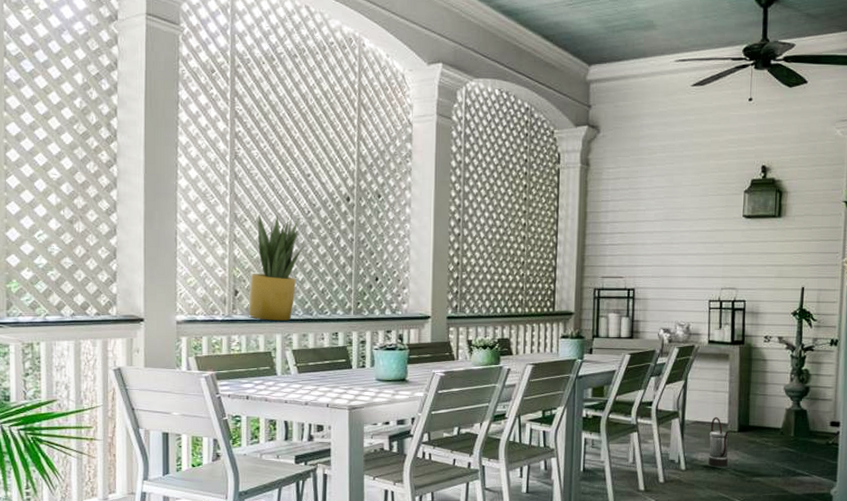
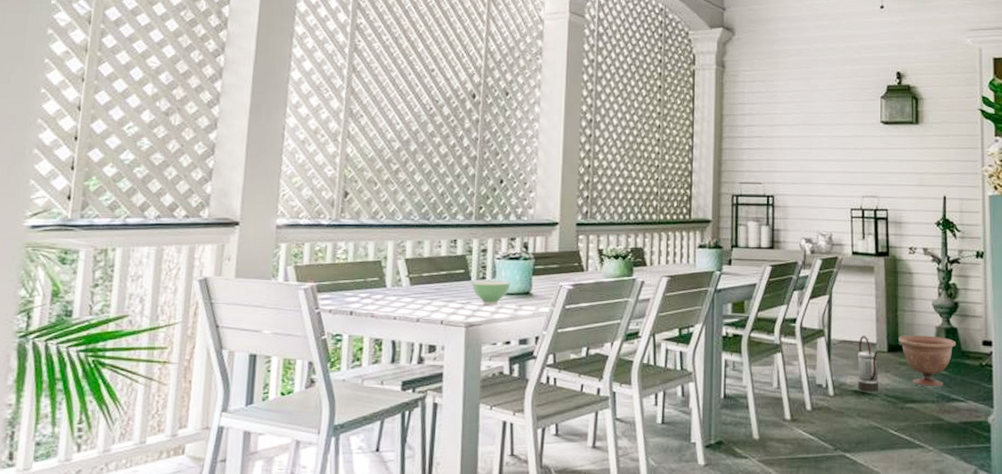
planter: present [249,213,304,321] -> none [359,109,424,226]
bowl: none [352,369,388,391] -> present [471,280,511,306]
planter pot: none [749,417,805,463] -> present [898,335,956,387]

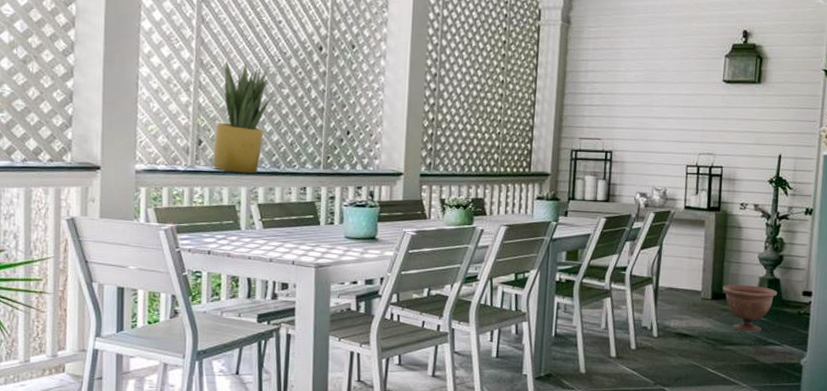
planter: none [359,109,424,226] -> present [213,60,273,173]
bowl: present [471,280,511,306] -> none [320,225,357,249]
watering can: present [858,336,878,392] -> none [681,284,702,335]

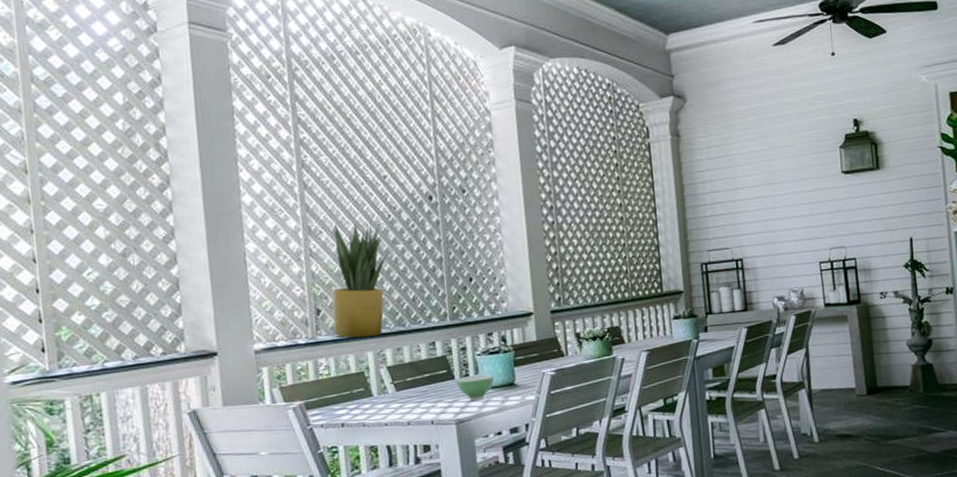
bowl: none [320,225,357,249] -> present [455,375,494,401]
planter pot: present [722,284,778,332] -> none [876,374,933,423]

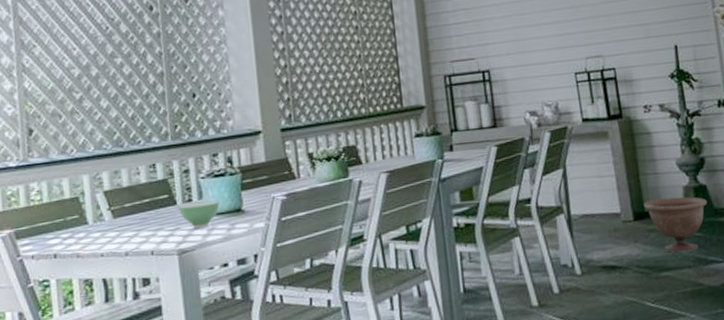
planter: present [330,220,388,338] -> none [45,33,106,160]
planter pot: none [876,374,933,423] -> present [643,196,707,253]

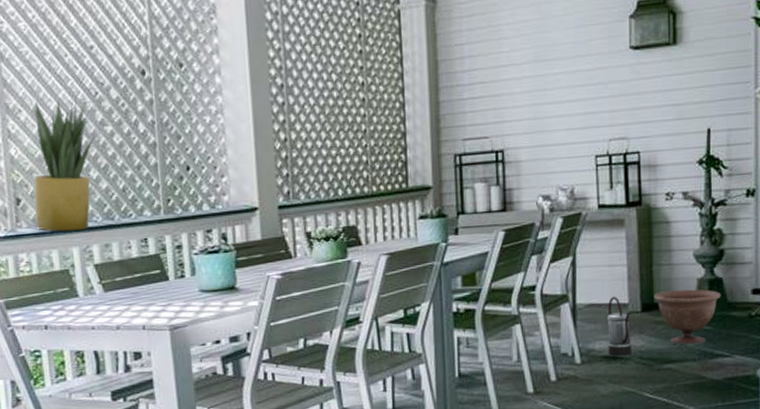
planter: none [45,33,106,160] -> present [30,98,95,232]
bowl: present [177,200,220,229] -> none [169,277,213,305]
watering can: none [601,207,629,266] -> present [607,297,631,356]

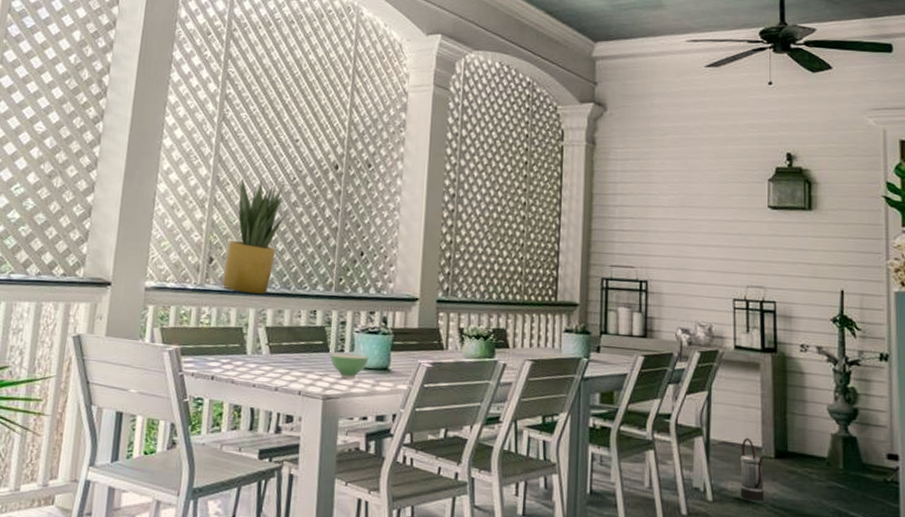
bowl: none [169,277,213,305] -> present [329,353,369,379]
planter pot: present [654,289,721,345] -> none [787,441,856,502]

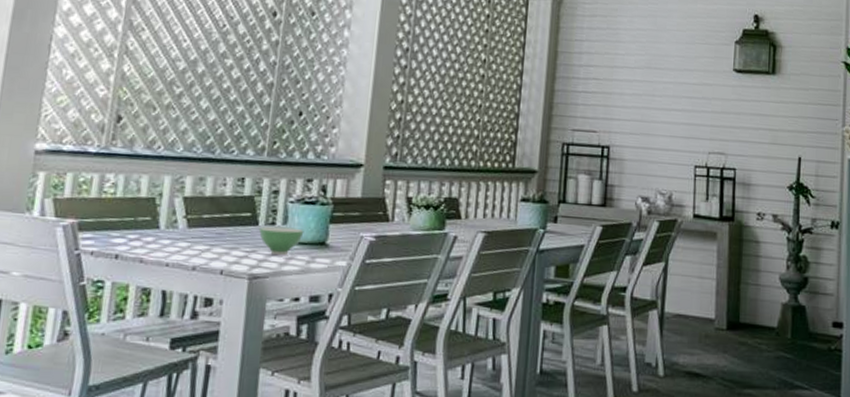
planter: present [222,177,287,294] -> none [132,22,213,159]
watering can: present [740,438,764,501] -> none [691,310,716,374]

